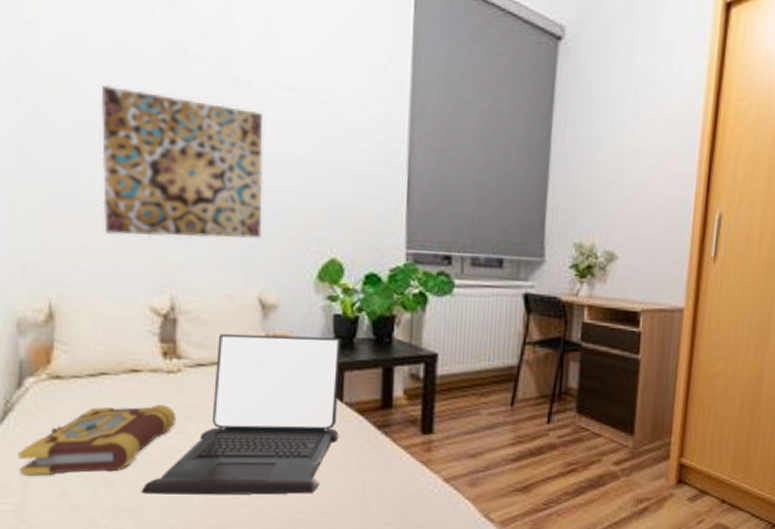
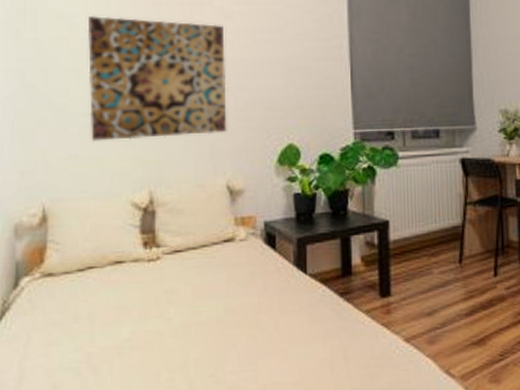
book: present [18,404,177,476] -> none [13,291,157,372]
laptop: present [140,333,341,495] -> none [125,215,305,380]

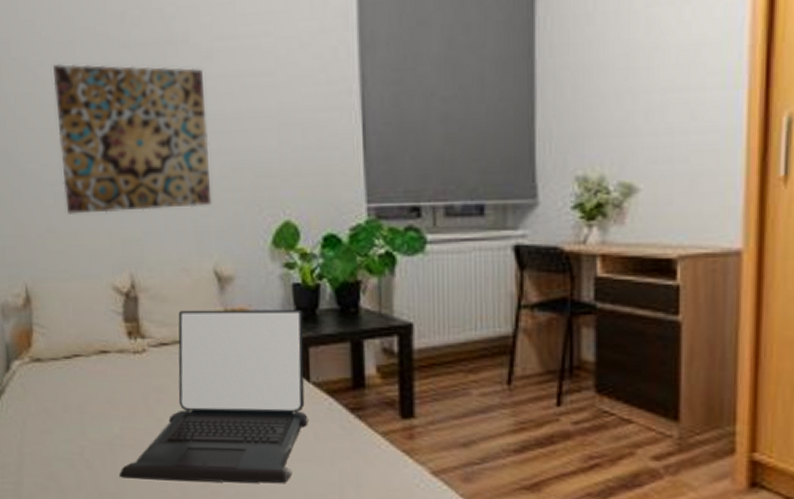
laptop: none [125,215,305,380] -> present [118,310,308,484]

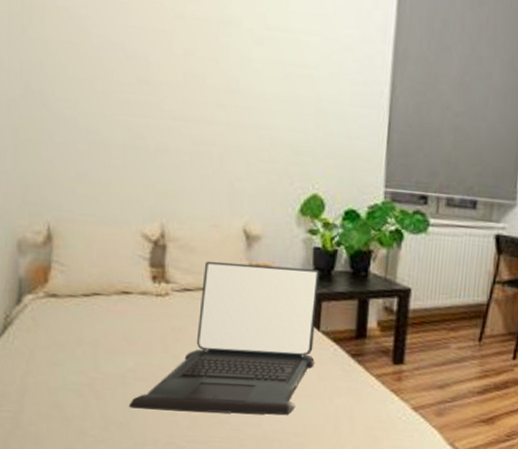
wall art: present [53,63,212,214] -> none [100,20,252,172]

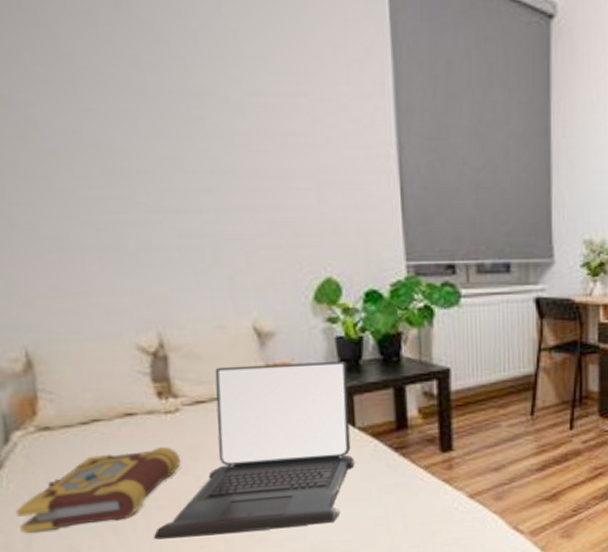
book: none [16,324,164,387] -> present [15,446,181,533]

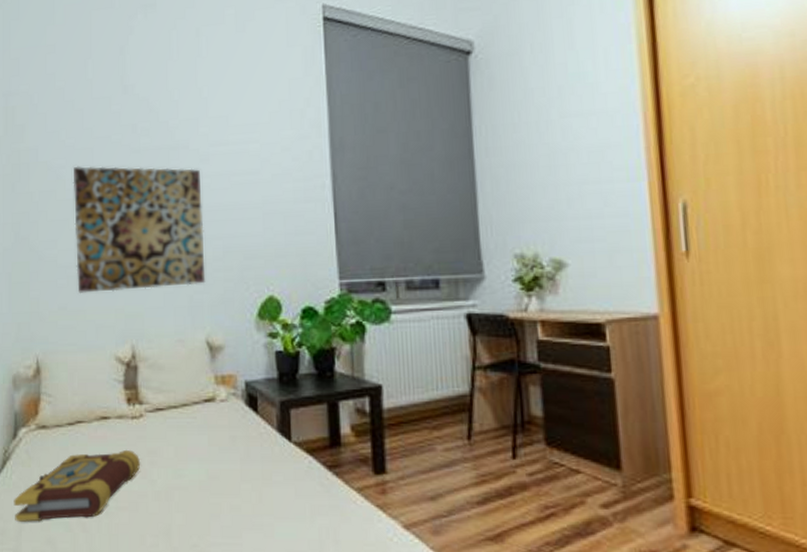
wall art: none [49,105,249,271] -> present [73,166,206,293]
laptop: present [153,361,355,540] -> none [112,375,290,543]

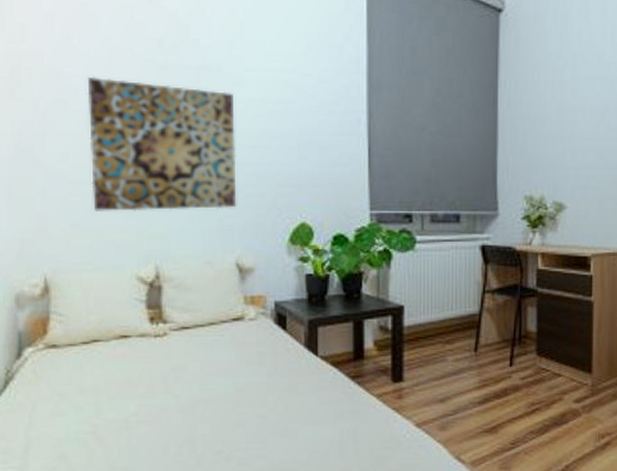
book: present [14,449,141,522] -> none [19,366,164,440]

